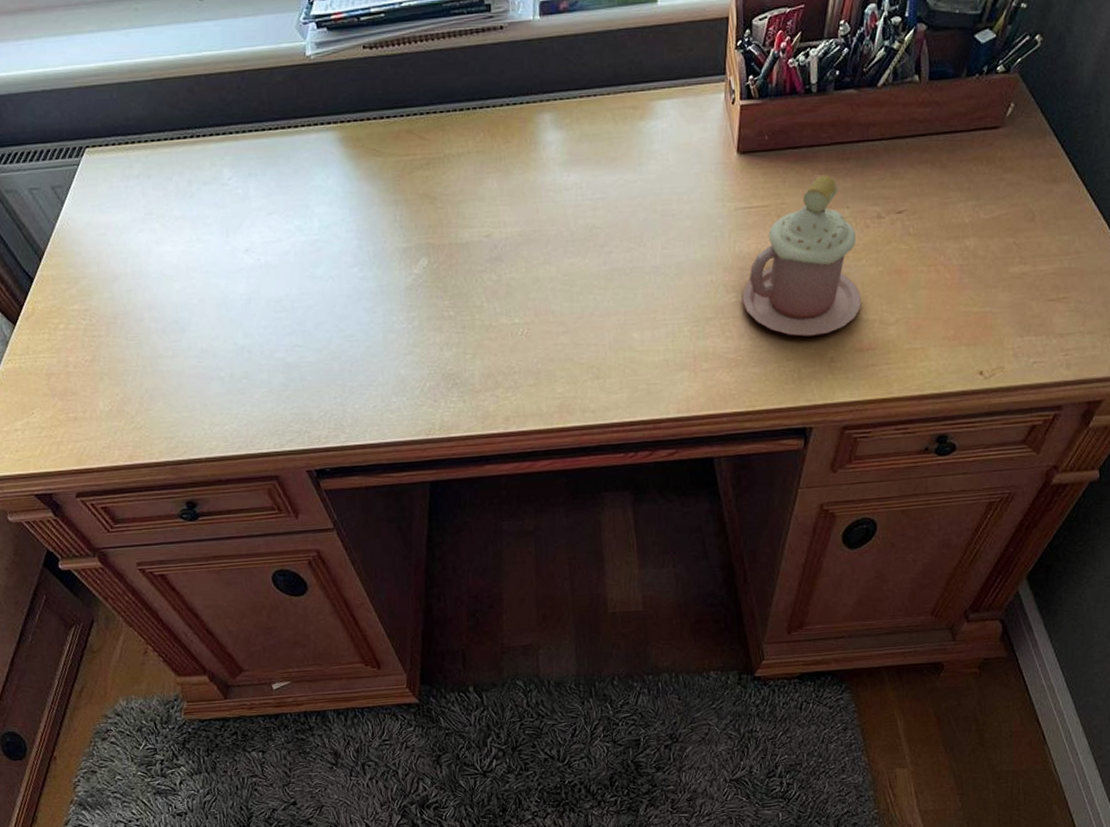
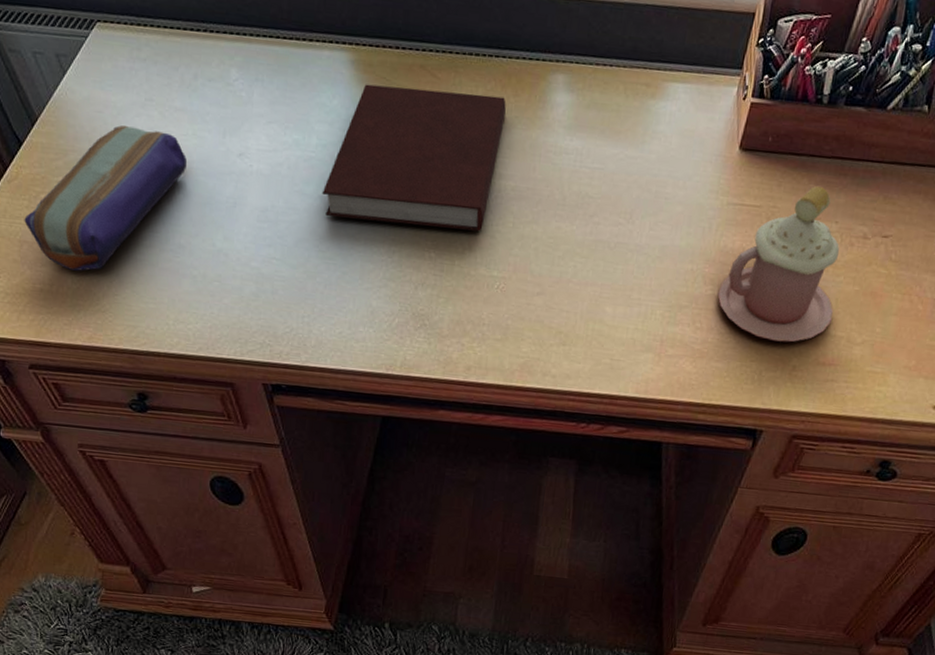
pencil case: none [47,242,197,394] -> present [24,125,188,271]
notebook: none [332,146,500,294] -> present [322,84,506,232]

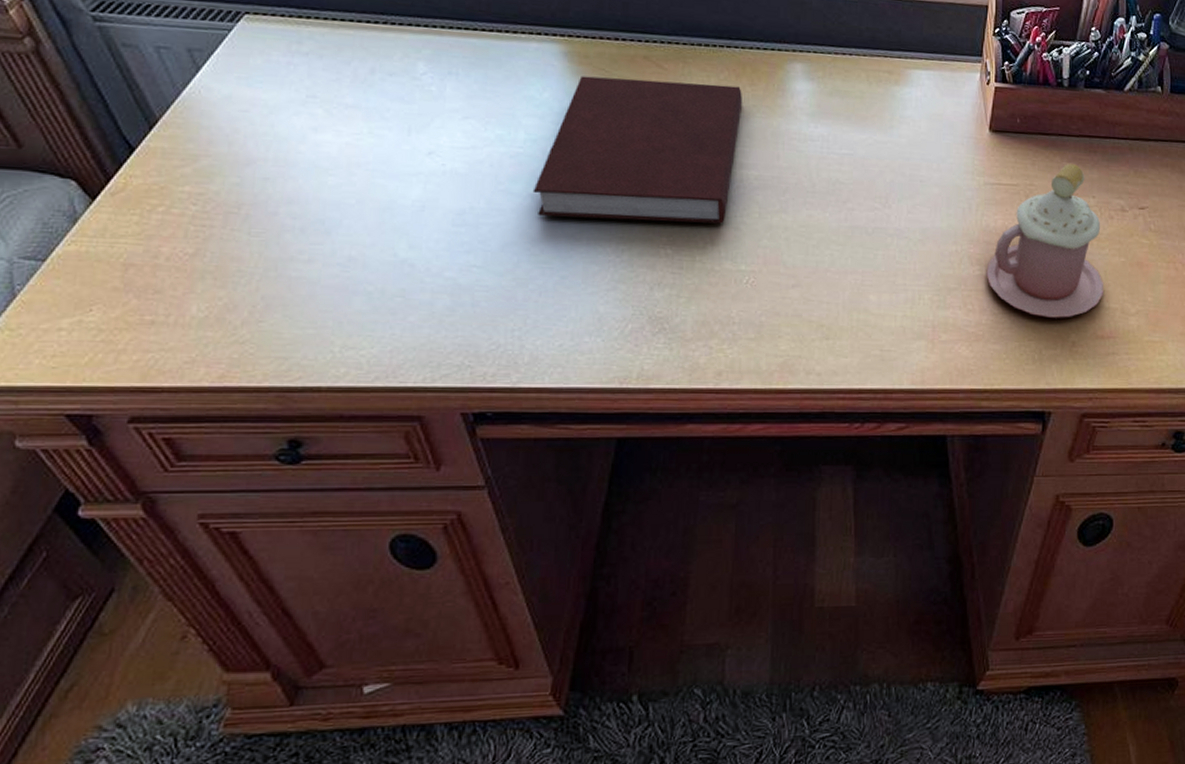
pencil case: present [24,125,188,271] -> none [132,125,362,296]

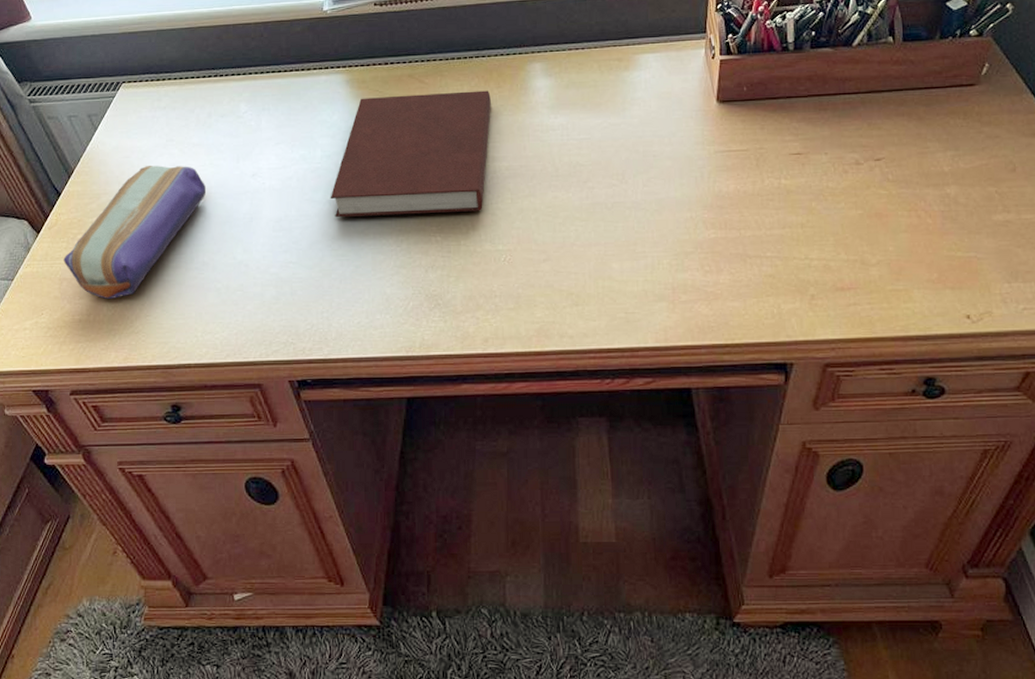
pencil case: none [132,125,362,296] -> present [63,165,207,299]
mug: present [986,164,1103,318] -> none [721,124,841,274]

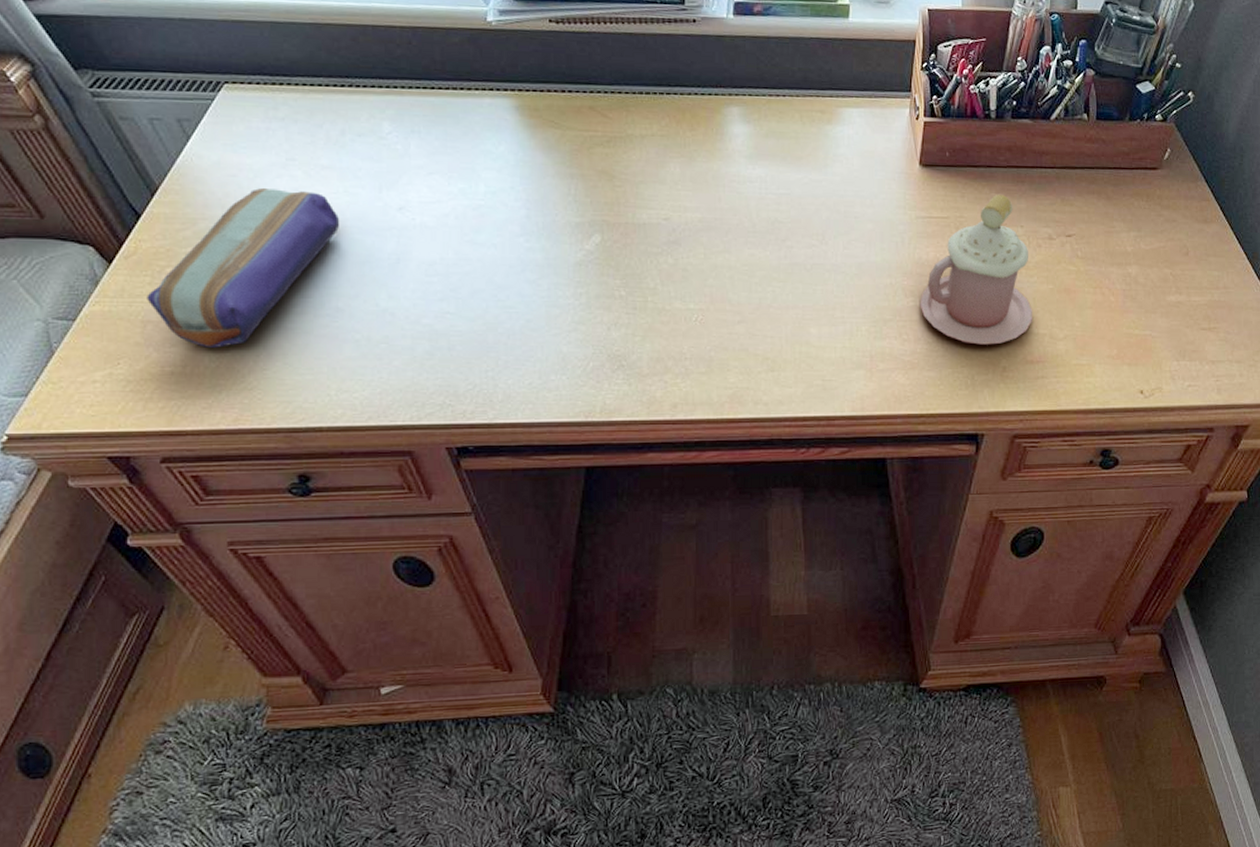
notebook: present [330,90,491,217] -> none [495,128,683,265]
mug: none [721,124,841,274] -> present [920,195,1032,345]

